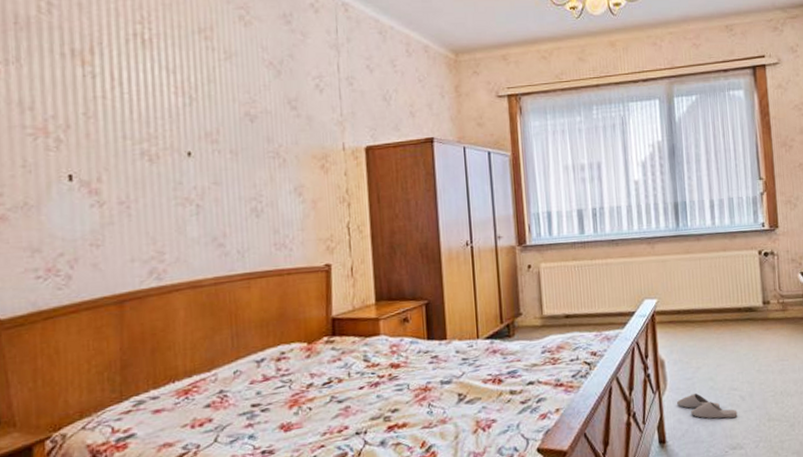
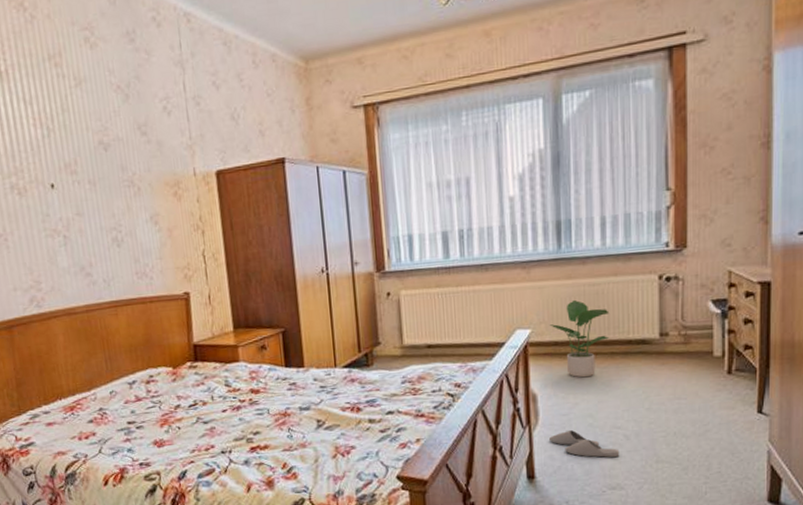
potted plant: none [672,272,722,344] -> present [549,299,610,378]

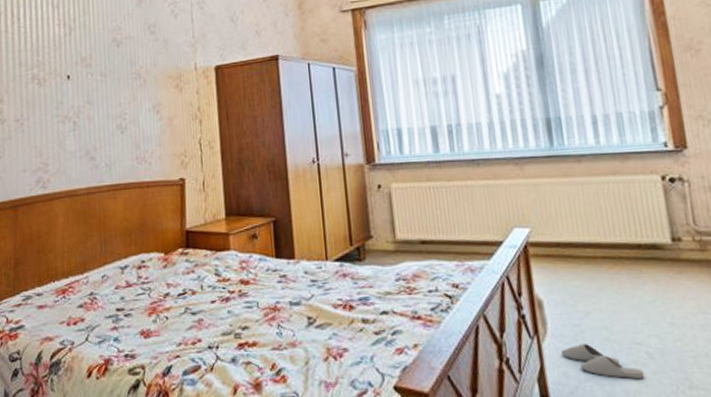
potted plant: present [549,299,610,378] -> none [549,198,615,284]

